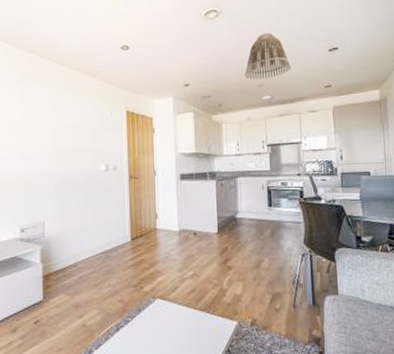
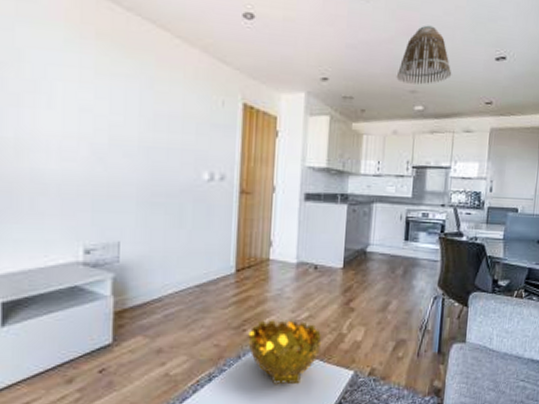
decorative bowl: none [145,277,207,334] -> present [248,318,322,385]

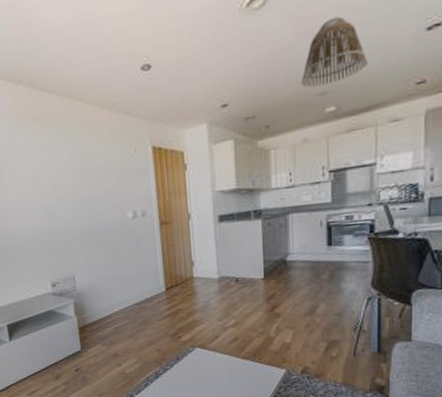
decorative bowl: present [248,318,322,385] -> none [183,325,251,381]

